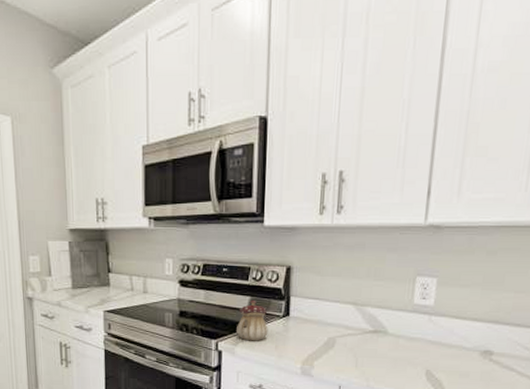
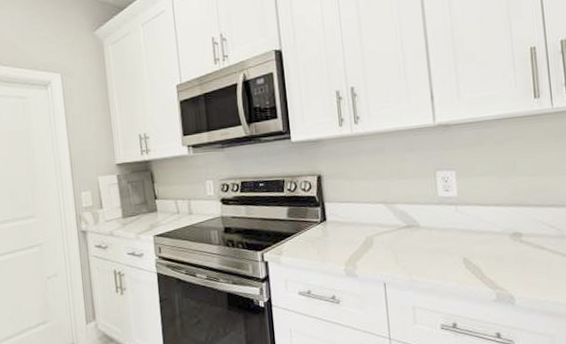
teapot: present [237,300,268,341] -> none [279,210,309,249]

